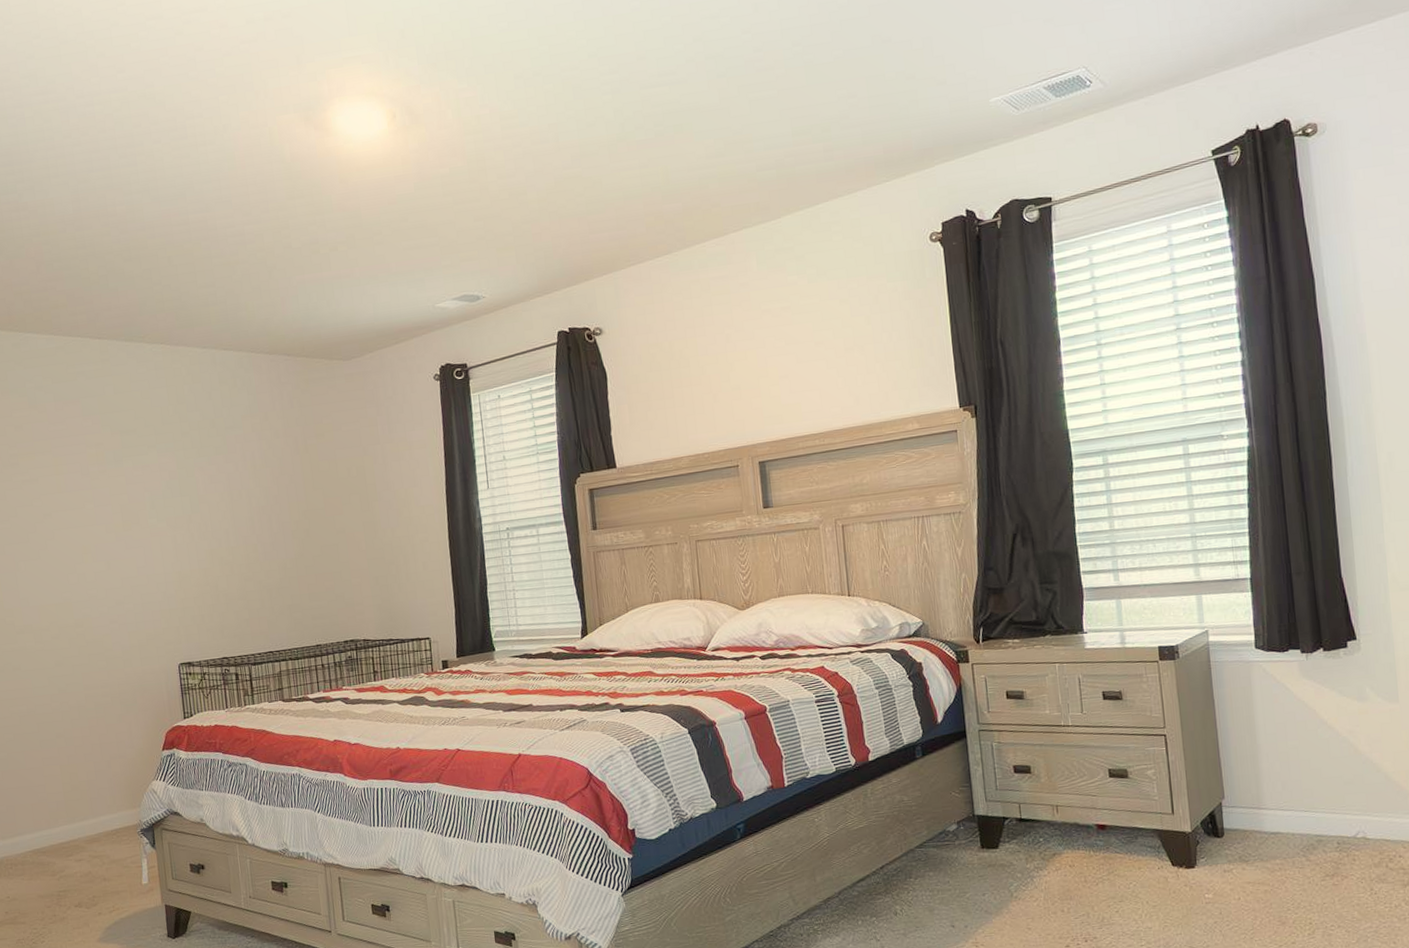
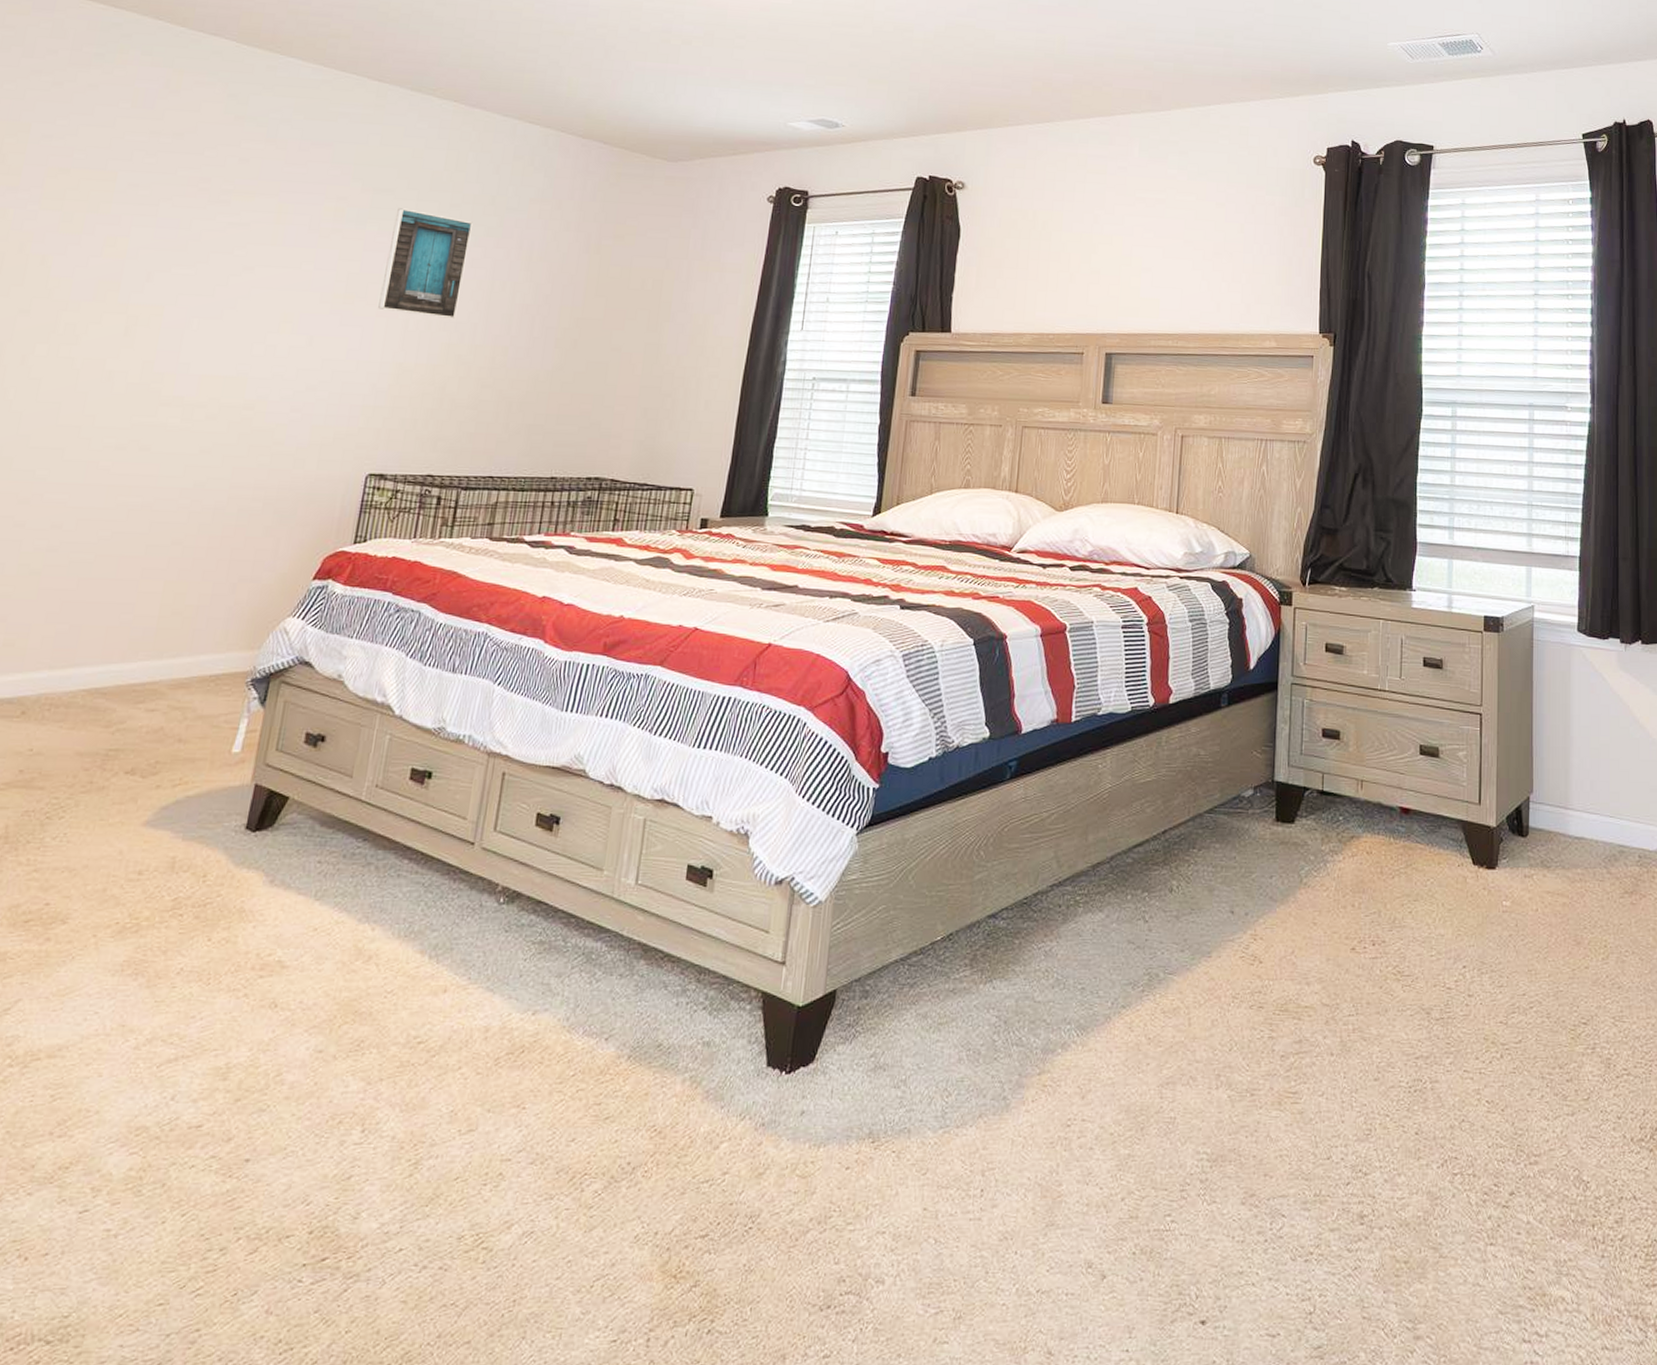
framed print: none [143,443,211,531] -> present [378,208,473,319]

